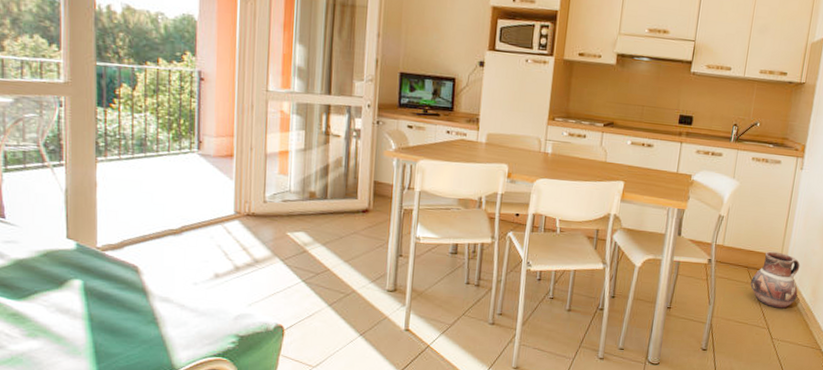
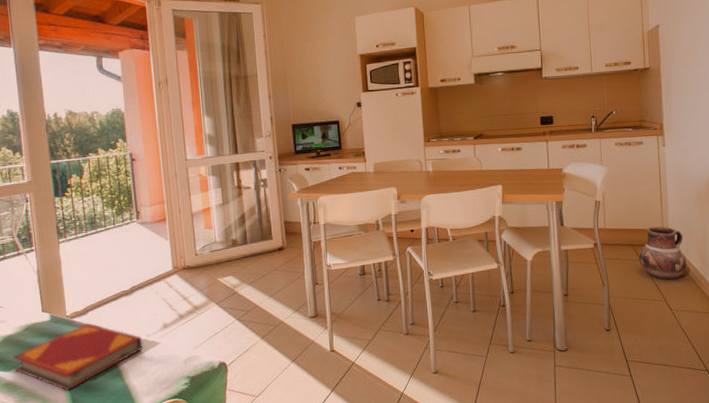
hardback book: none [23,259,188,331] -> present [12,323,144,391]

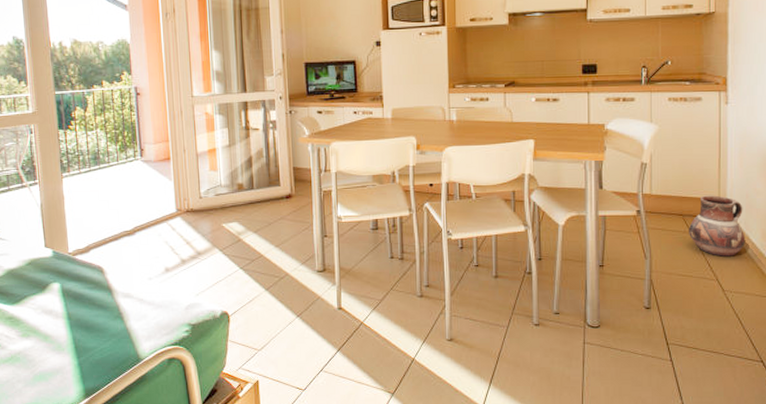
hardback book: present [12,323,144,391] -> none [15,262,145,329]

